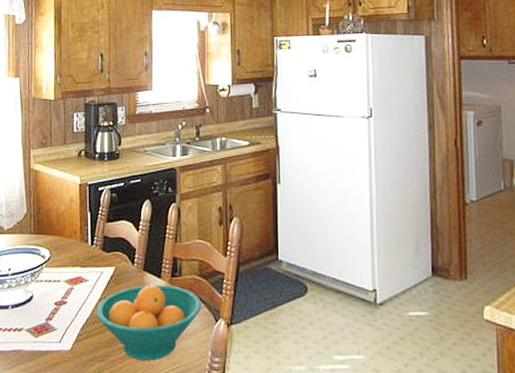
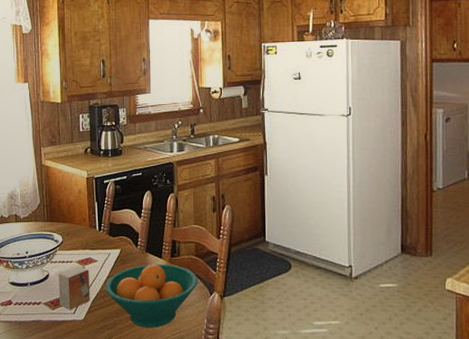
small box: none [43,285,79,337] -> present [58,265,90,309]

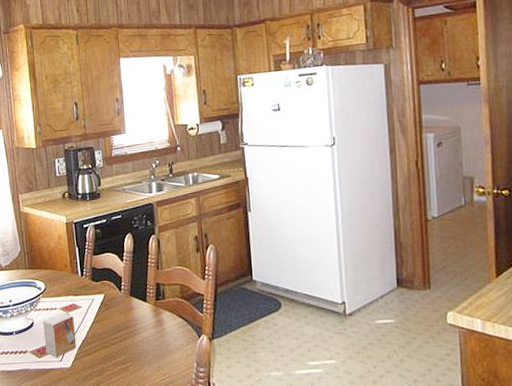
fruit bowl: present [105,264,198,328] -> none [91,308,185,373]

